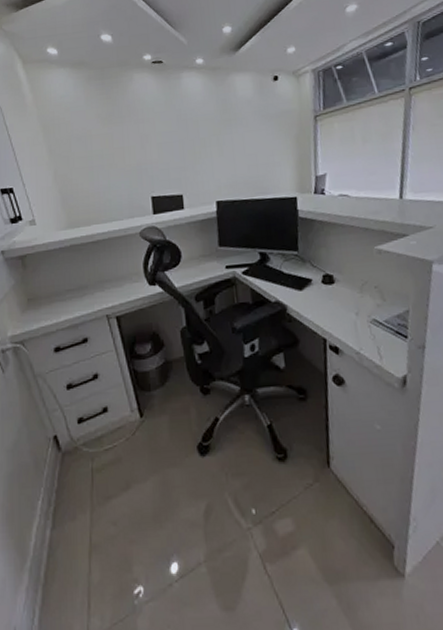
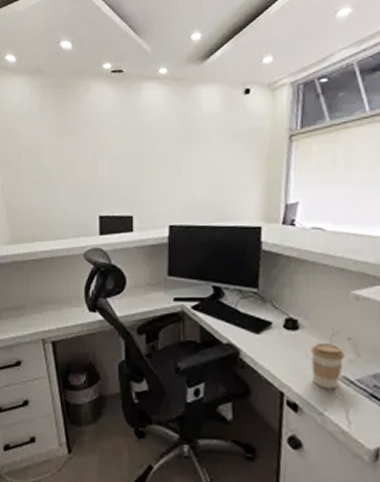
coffee cup: none [345,292,374,332] -> present [310,342,345,390]

